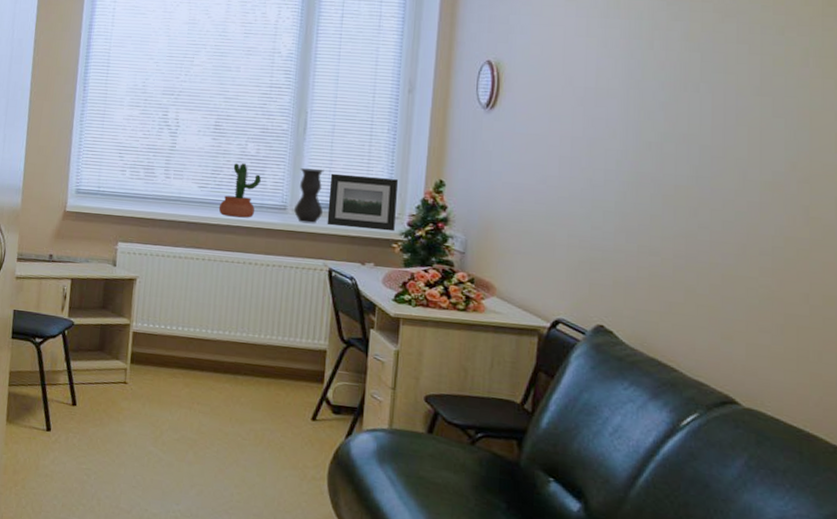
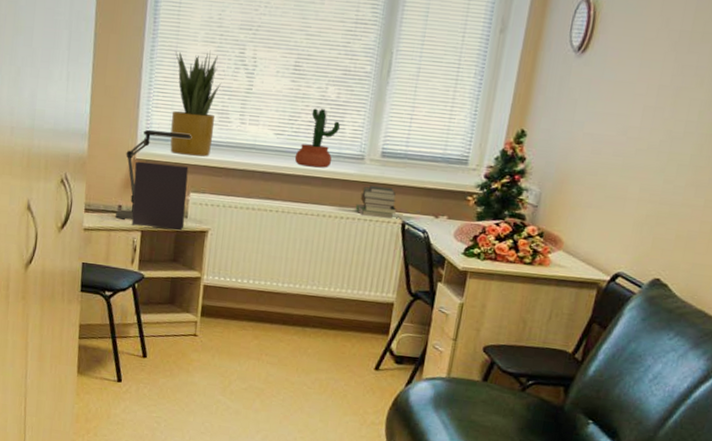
desk lamp: none [47,185,119,269] -> present [116,130,191,220]
binder: none [62,213,117,279] -> present [132,161,189,231]
planter: none [99,113,146,209] -> present [170,50,221,157]
books: none [280,233,323,267] -> present [355,185,397,220]
vase: present [294,168,324,224] -> none [372,115,406,175]
picture frame: present [327,173,399,232] -> none [404,121,480,184]

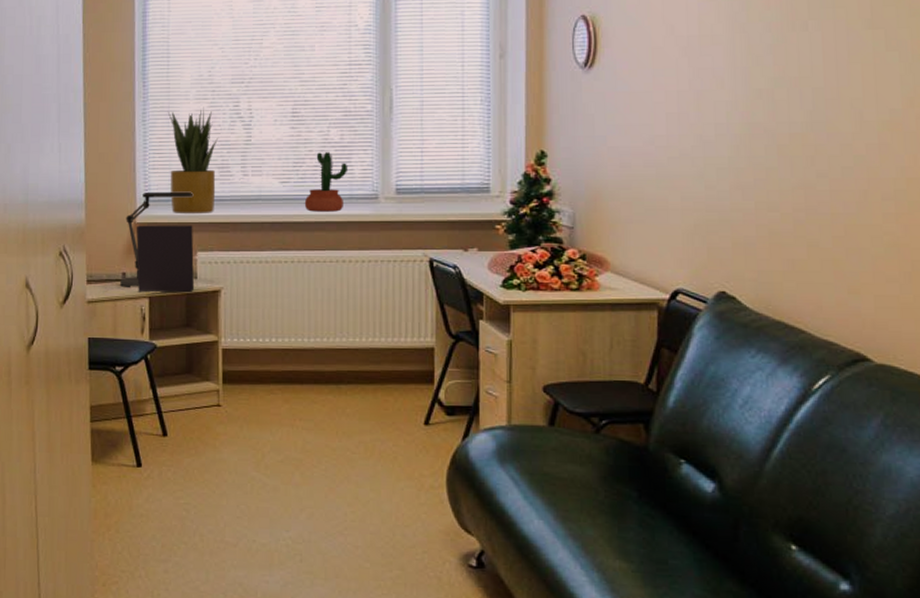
books: present [355,185,397,220] -> none [376,224,422,258]

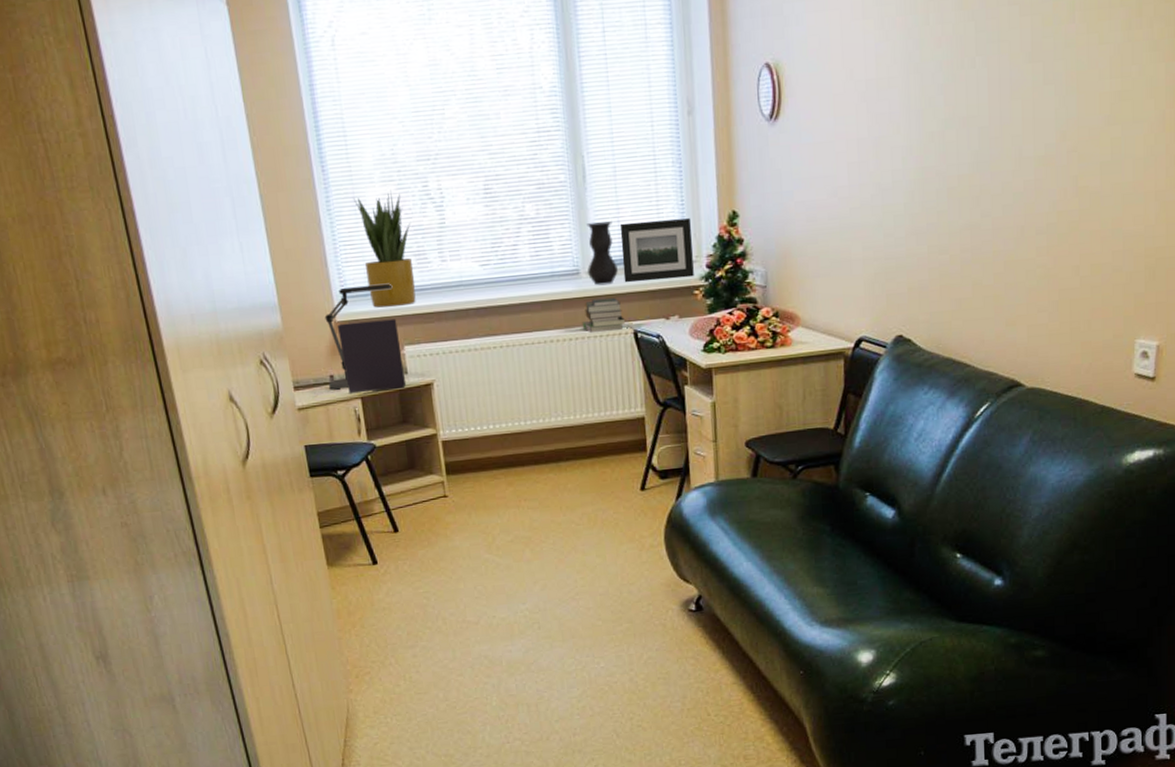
potted cactus: present [304,151,349,213] -> none [506,228,547,294]
books: none [376,224,422,258] -> present [582,297,626,334]
vase: none [387,151,417,212] -> present [586,221,618,286]
picture frame: none [423,153,497,212] -> present [619,218,694,283]

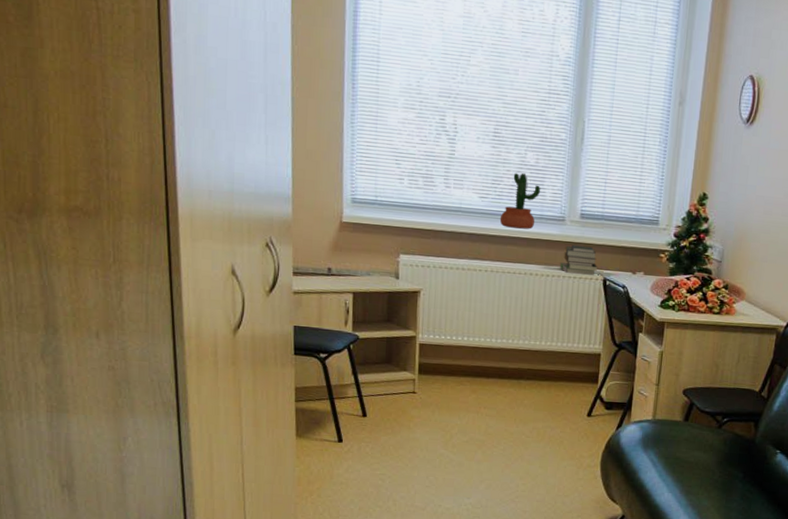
desk lamp: present [325,284,392,390] -> none [326,194,397,283]
binder: present [338,318,407,394] -> none [342,224,397,292]
planter: present [354,189,416,309] -> none [376,116,423,220]
potted cactus: none [506,228,547,294] -> present [499,172,541,230]
vase: present [586,221,618,286] -> none [572,179,600,235]
picture frame: present [619,218,694,283] -> none [602,185,668,242]

